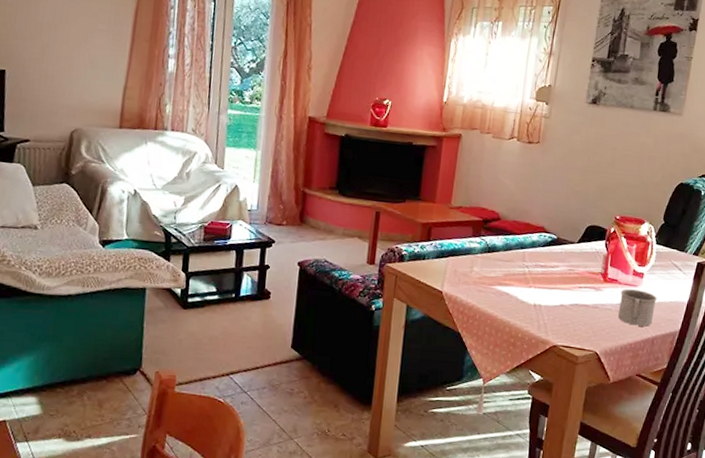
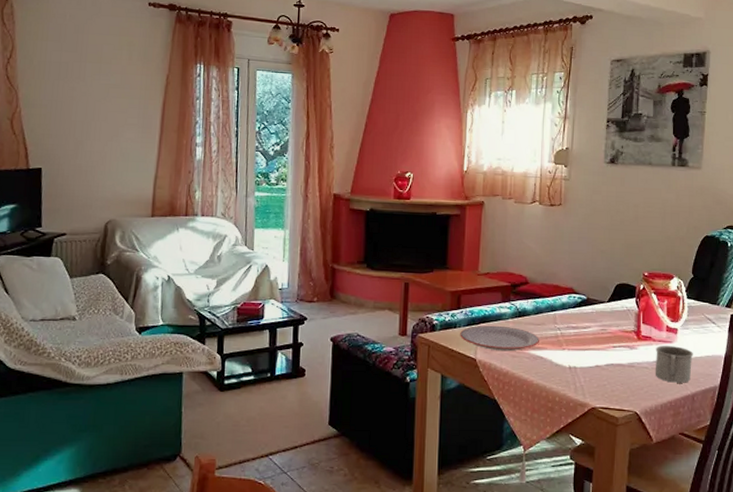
plate: none [428,258,507,286] -> present [460,325,539,352]

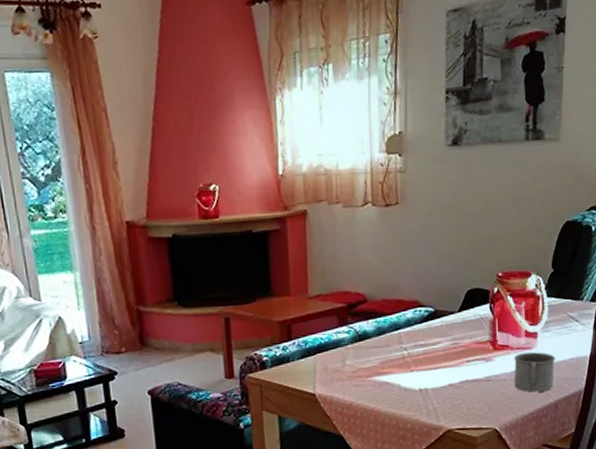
plate: present [460,325,539,352] -> none [294,353,384,382]

